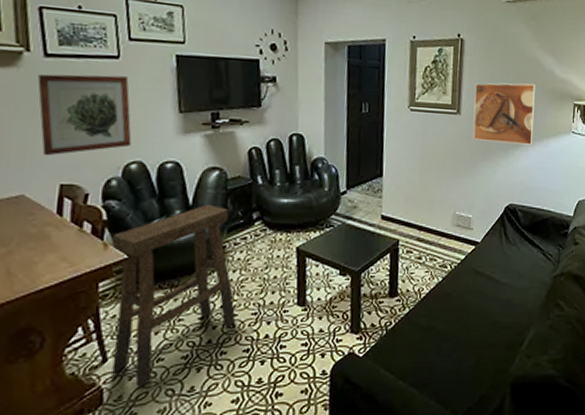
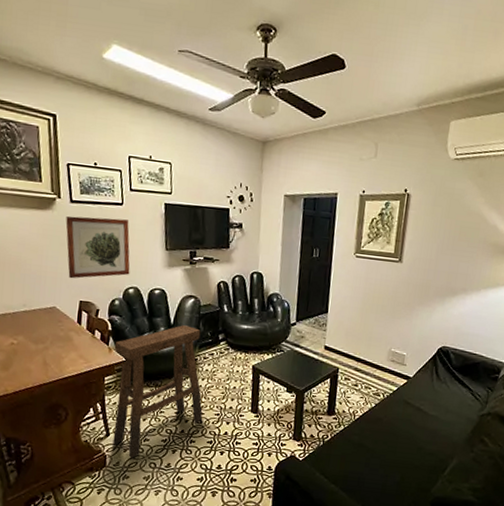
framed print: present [473,82,535,145] -> none [412,234,478,294]

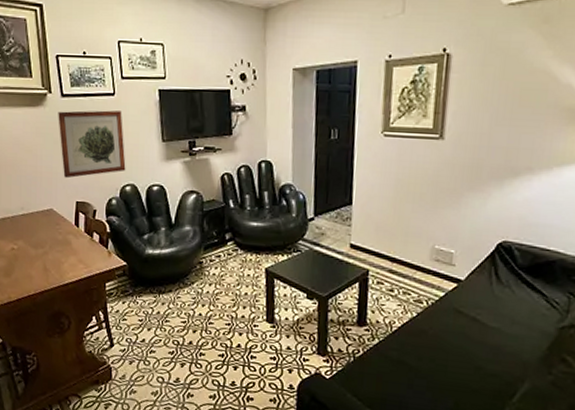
stool: present [113,325,203,458] -> none [115,224,212,371]

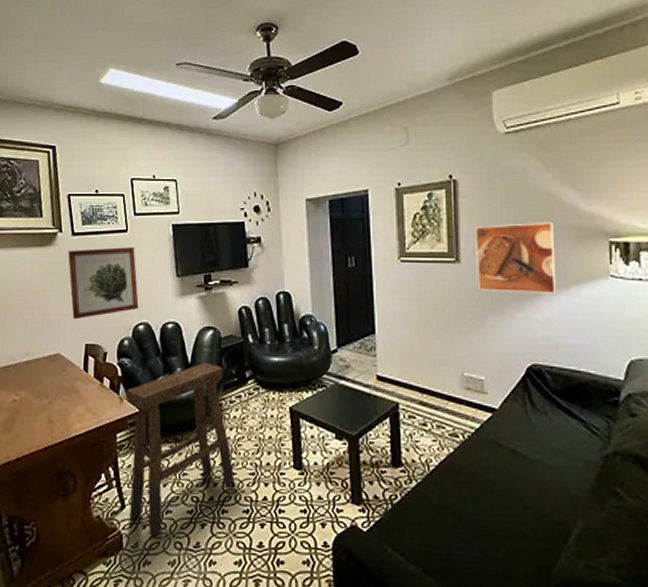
stool: none [115,224,212,371] -> present [126,363,235,537]
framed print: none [459,101,545,174] -> present [475,221,557,294]

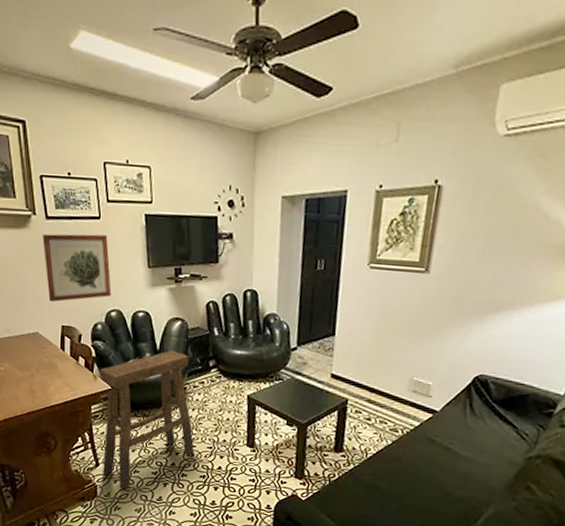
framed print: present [475,221,557,294] -> none [442,236,533,311]

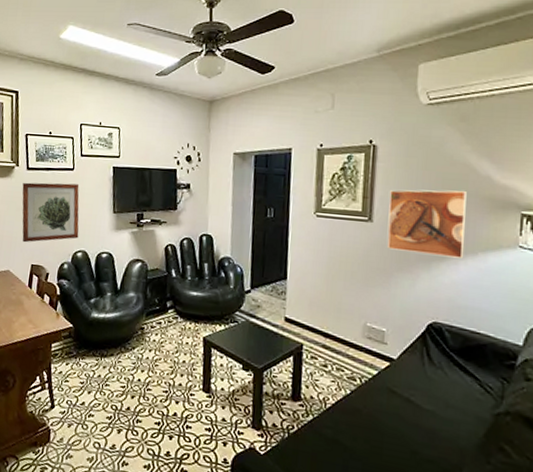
stool: present [100,351,195,490] -> none [57,290,150,435]
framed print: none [442,236,533,311] -> present [387,189,467,259]

